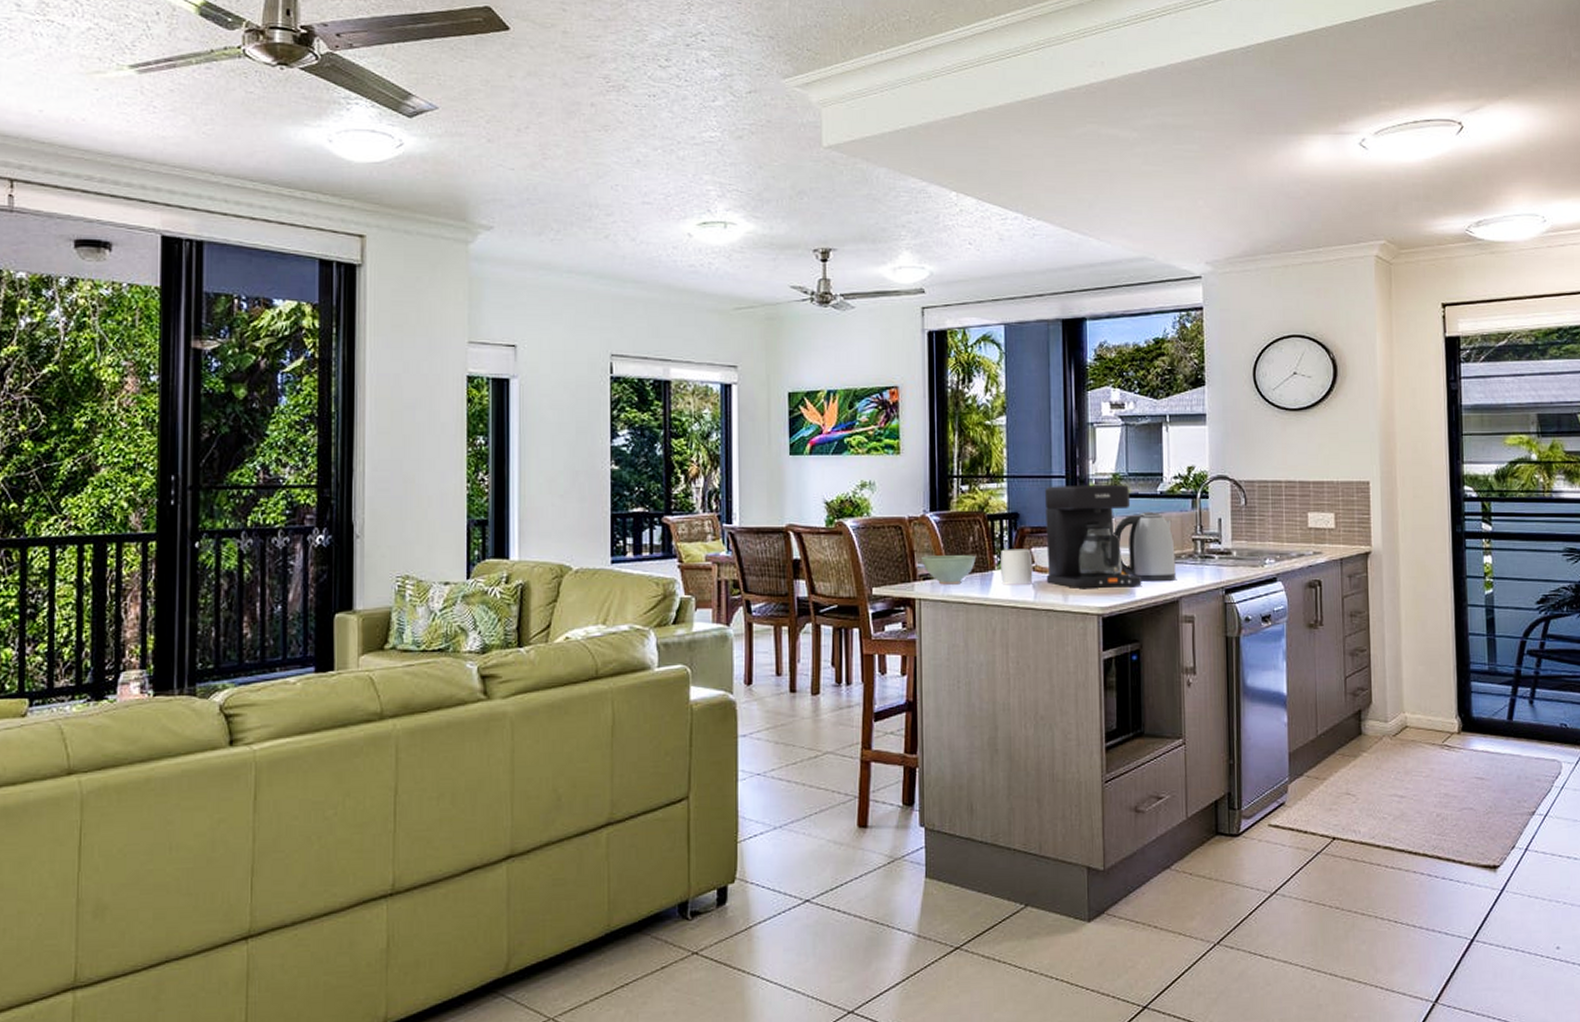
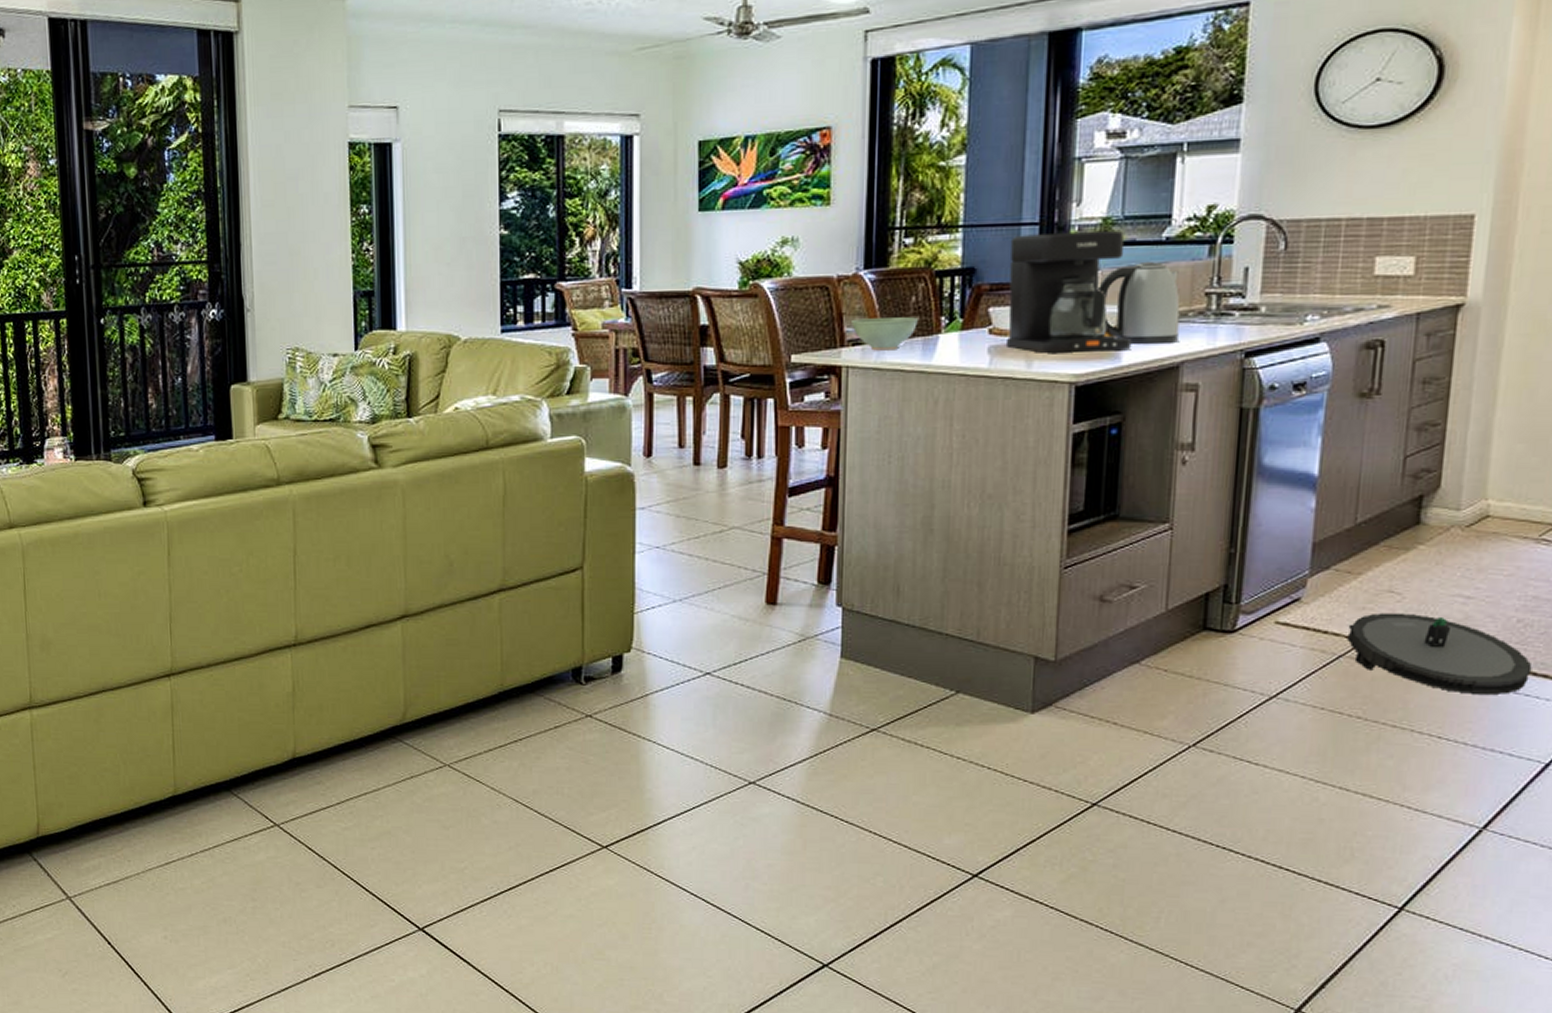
mug: present [999,548,1033,586] -> none [947,308,990,352]
robot vacuum: none [1321,812,1452,882] -> present [1346,613,1533,694]

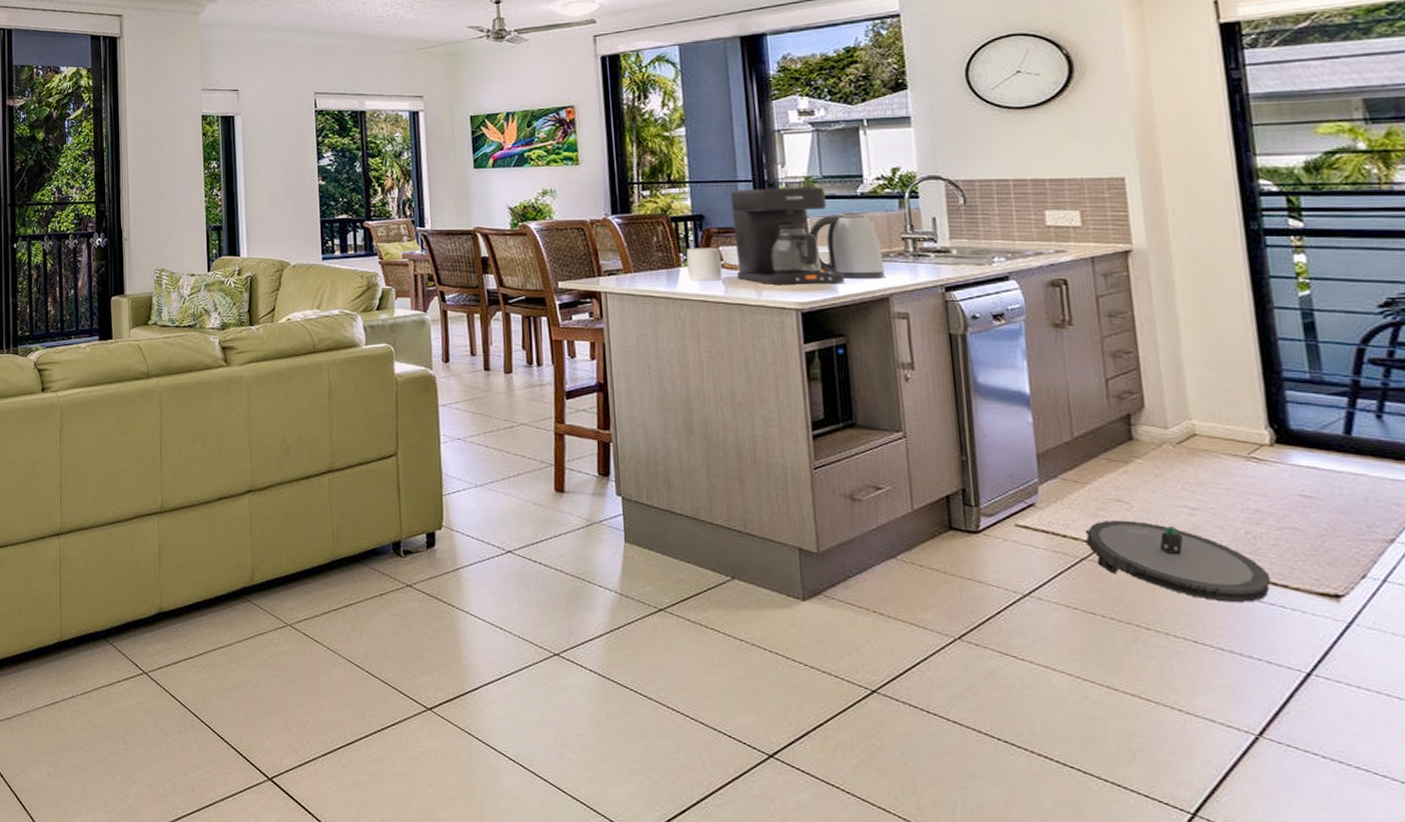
bowl: present [852,317,920,351] -> none [605,253,662,280]
mug: none [947,308,990,352] -> present [686,247,723,282]

